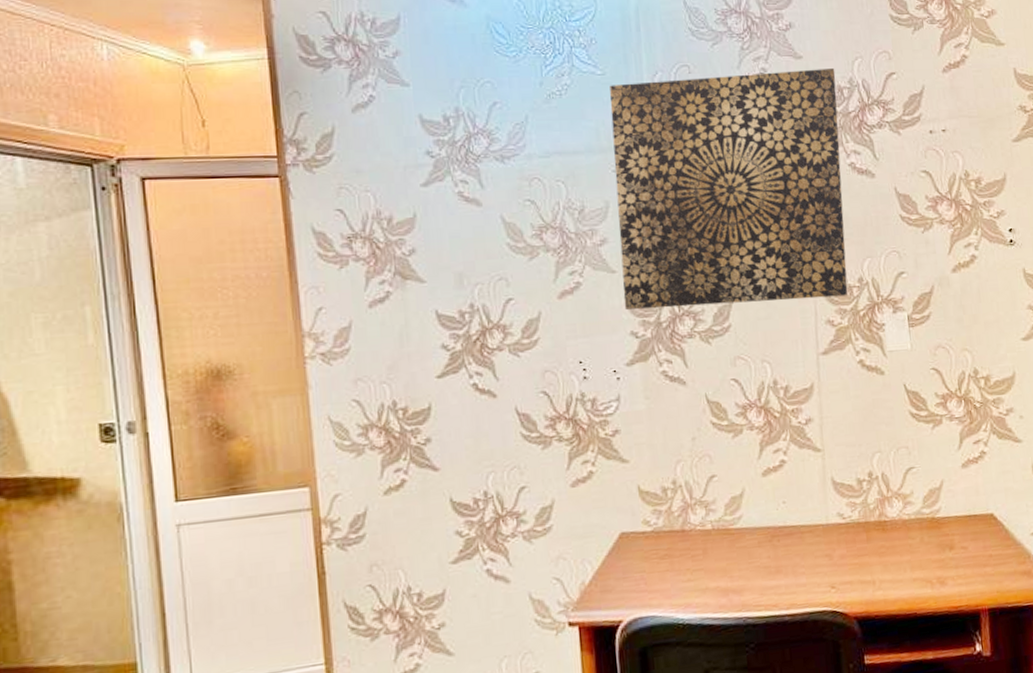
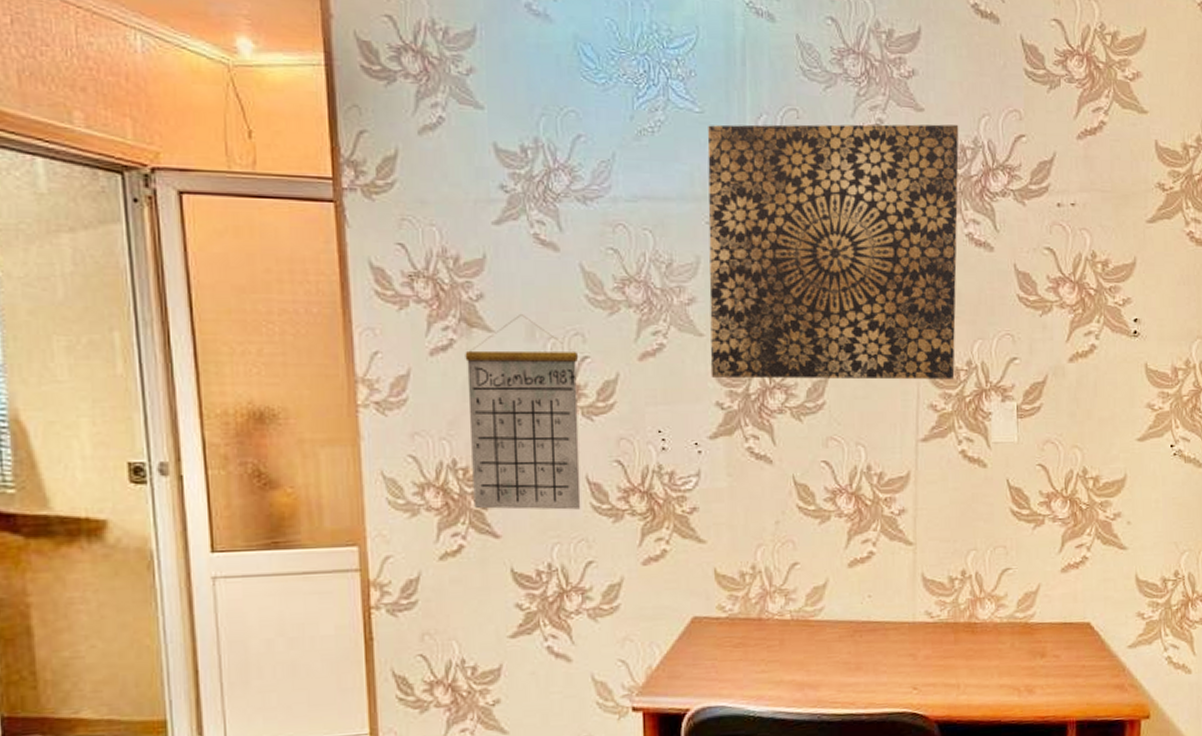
calendar: none [400,265,512,445] -> present [465,314,581,510]

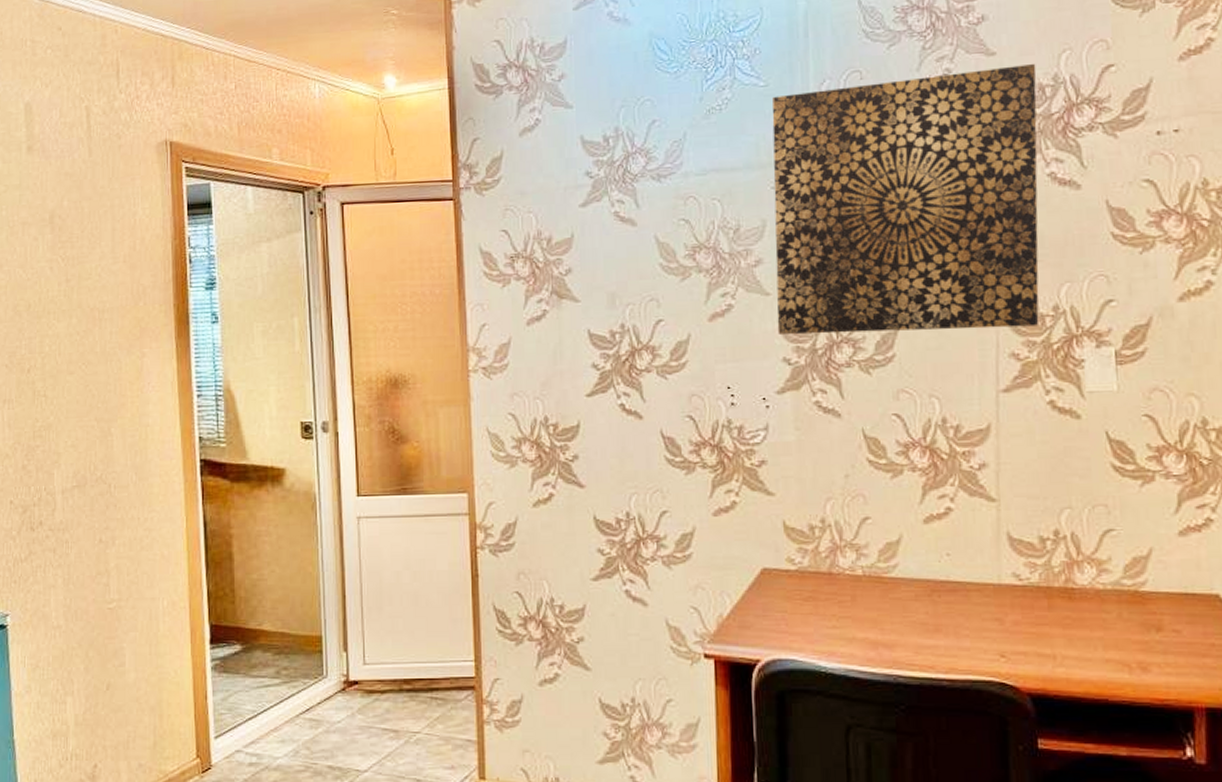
calendar: present [465,314,581,510] -> none [555,285,656,463]

